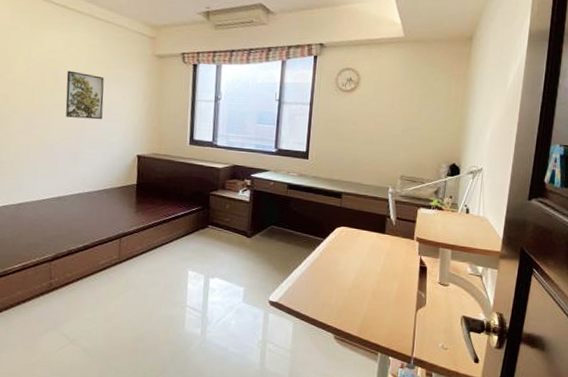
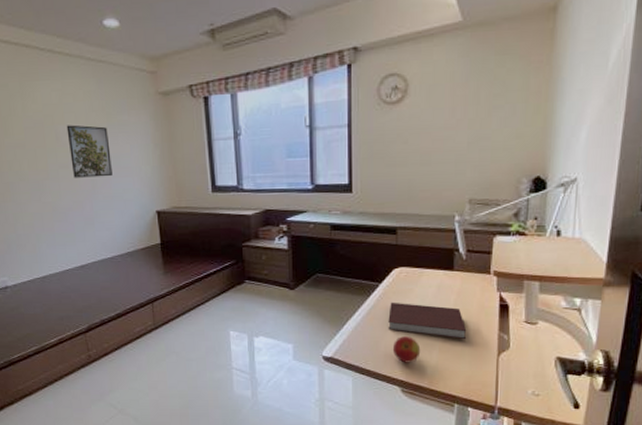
notebook: none [328,256,393,295] -> present [388,302,467,340]
apple: none [329,288,354,313] -> present [392,336,421,363]

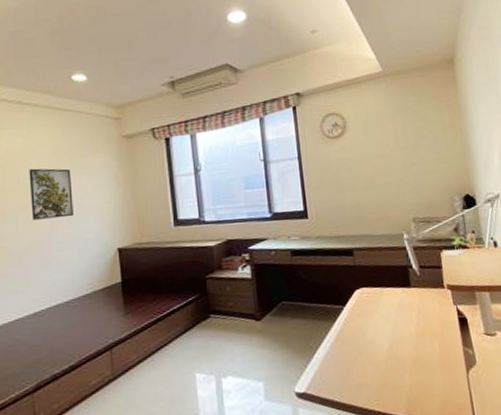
notebook: present [388,302,467,340] -> none [356,324,435,359]
apple: present [392,336,421,363] -> none [365,360,393,391]

